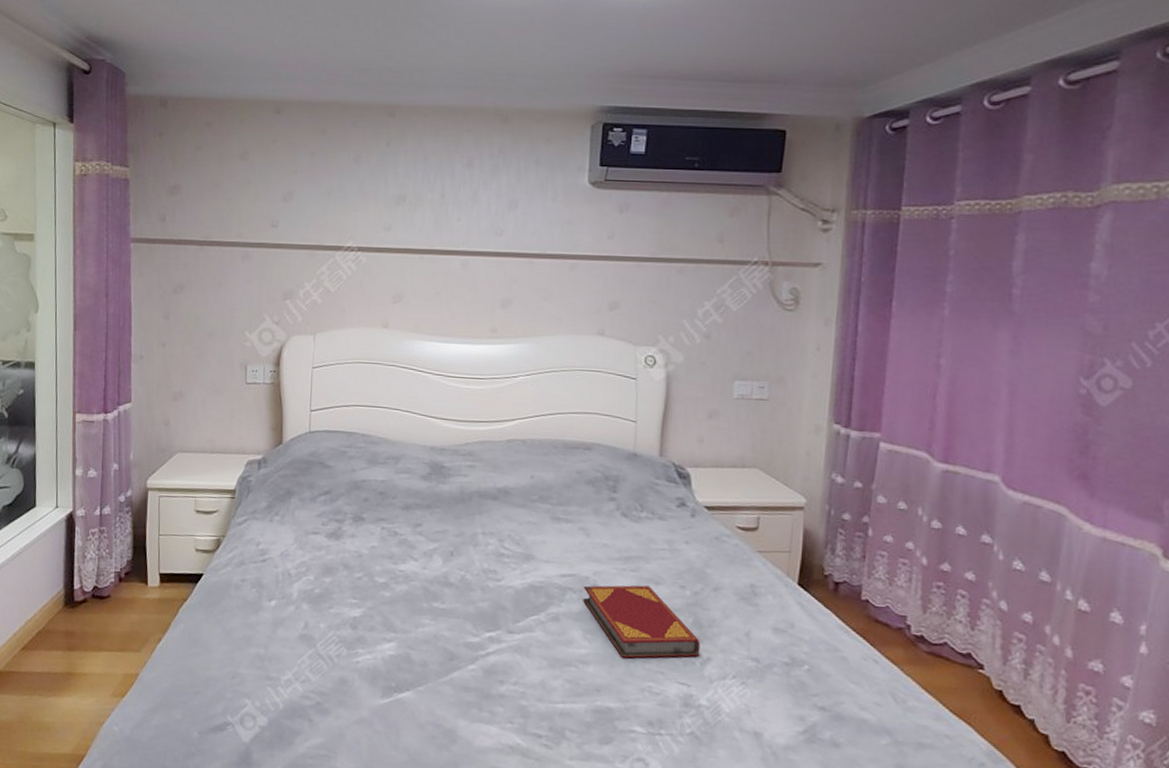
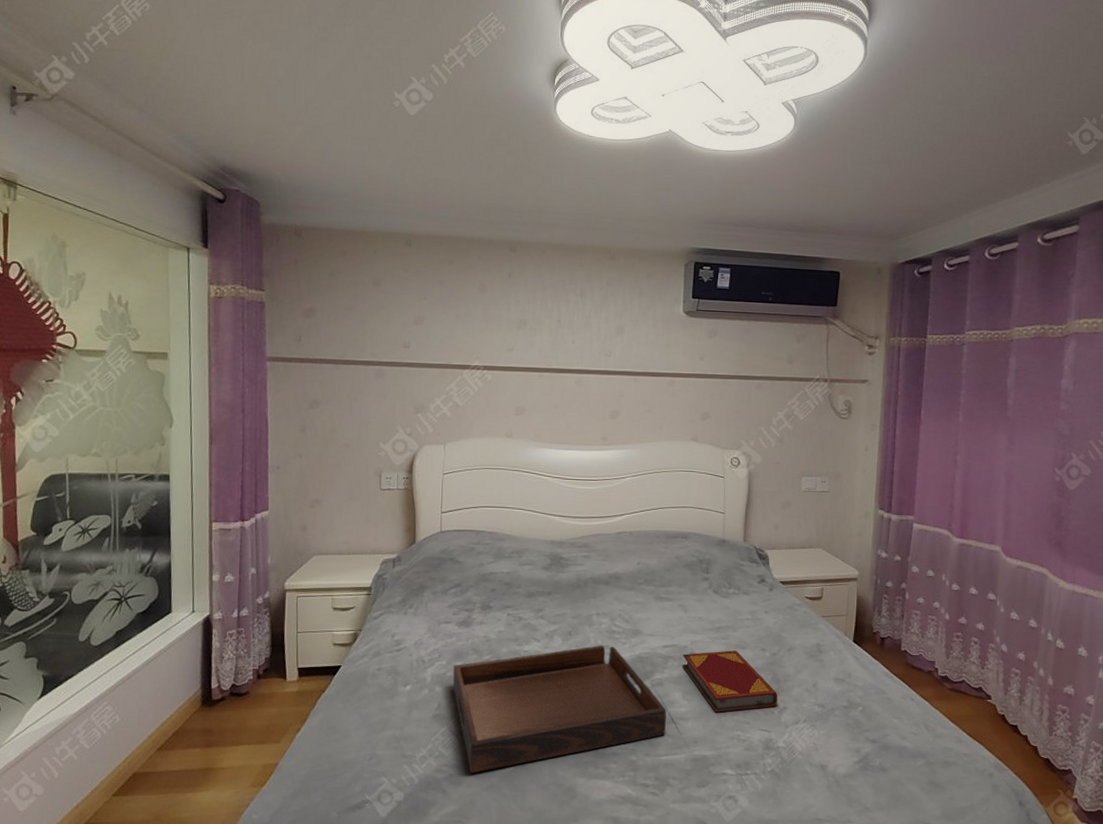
serving tray: none [321,569,563,704] -> present [453,646,666,773]

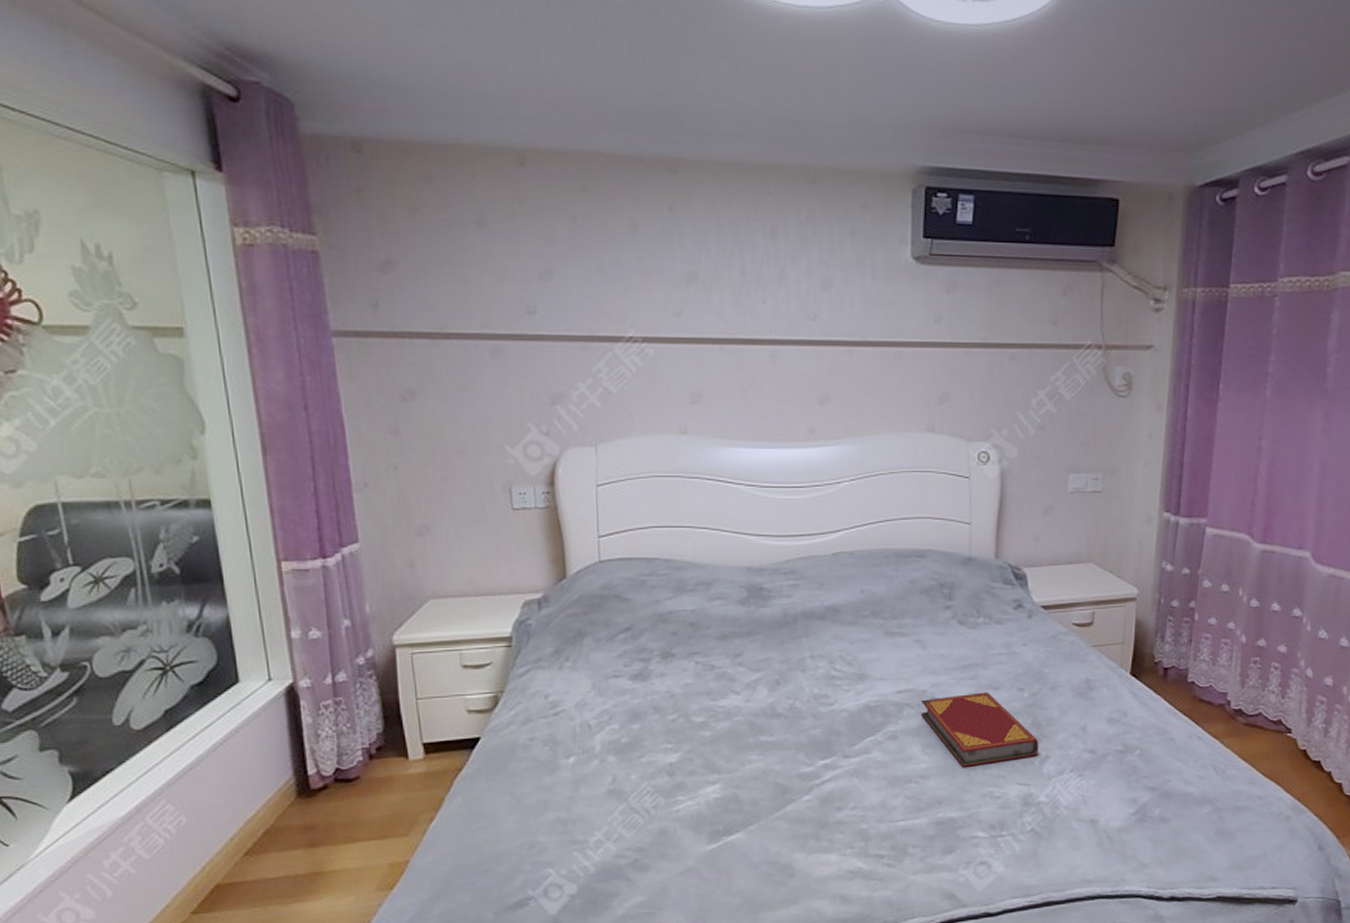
serving tray: present [453,646,666,773] -> none [630,695,903,856]

